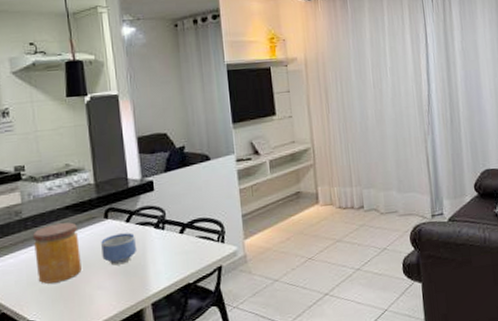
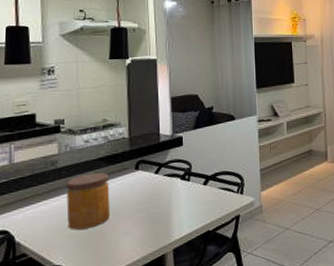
bowl: present [101,232,136,266] -> none [130,183,162,213]

